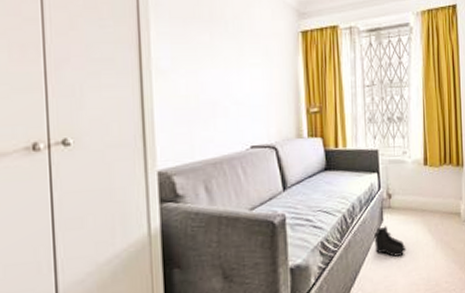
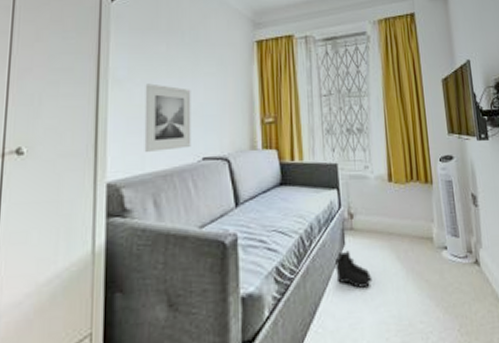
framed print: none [190,74,239,141] -> present [144,83,191,152]

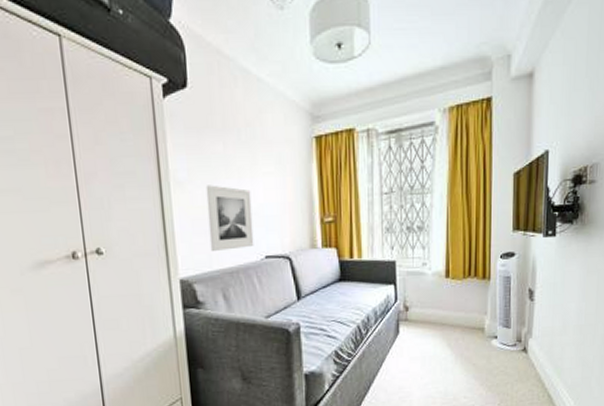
boots: present [334,250,371,288] -> none [388,338,422,369]

